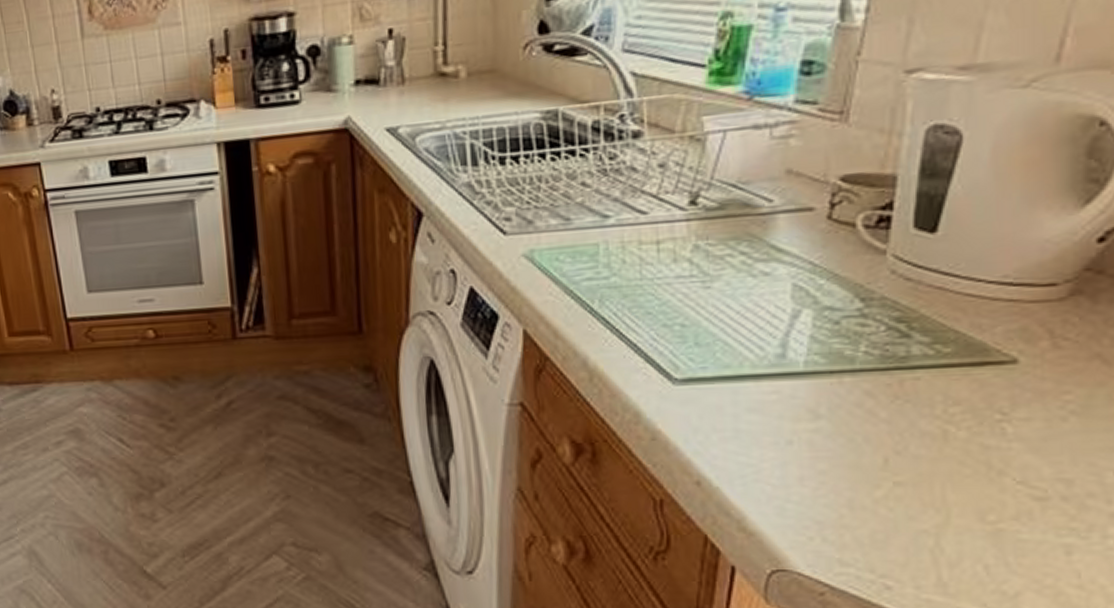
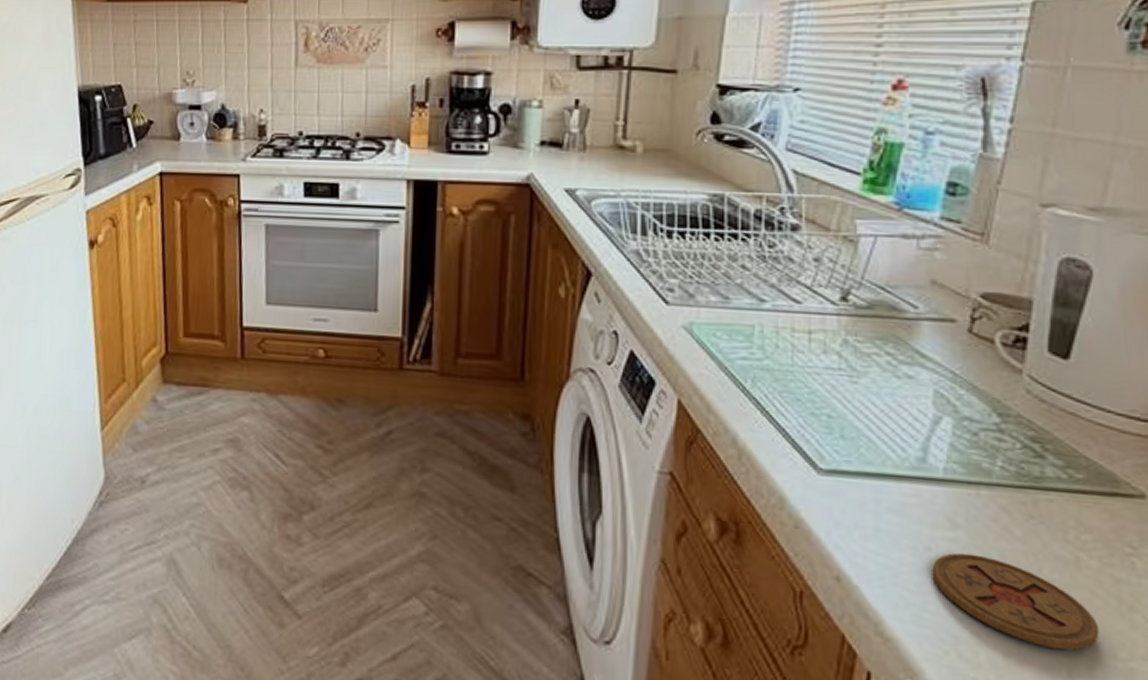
coaster: none [794,441,968,522] -> present [932,553,1099,651]

